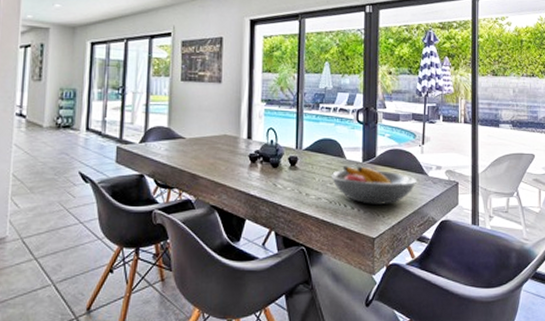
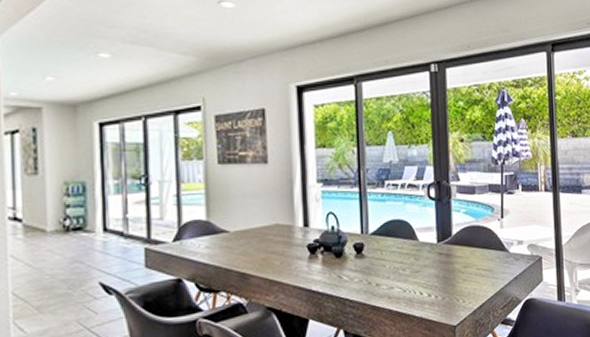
fruit bowl: present [331,166,416,205] -> none [403,248,497,290]

